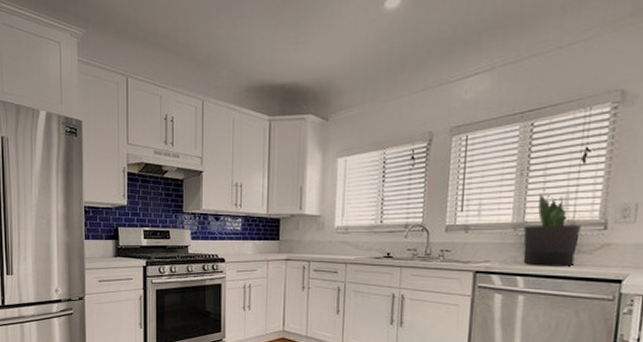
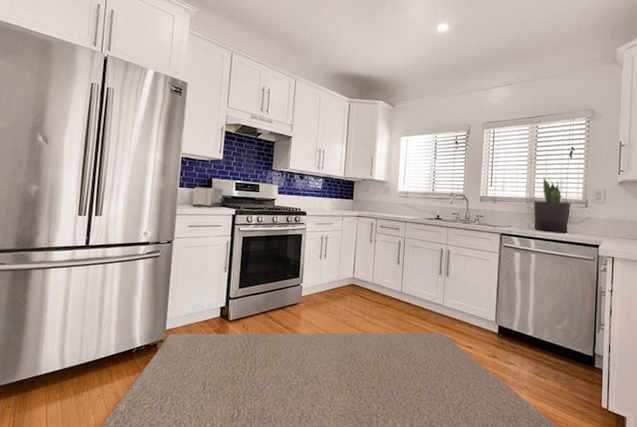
toaster: none [100,237,133,261] -> present [192,186,224,209]

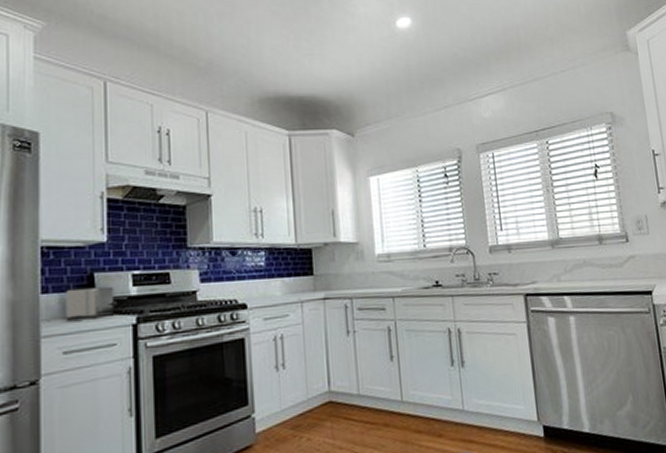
planter: present [533,177,572,234] -> none [560,209,610,284]

